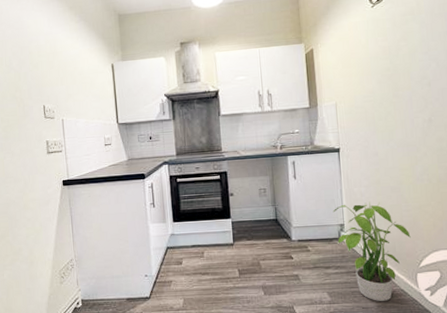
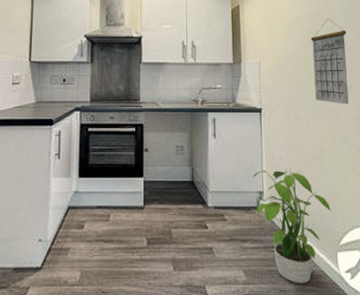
calendar: none [388,52,429,138] -> present [310,18,349,105]

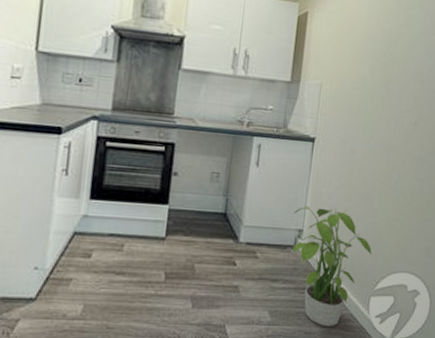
calendar: present [310,18,349,105] -> none [377,41,424,142]

